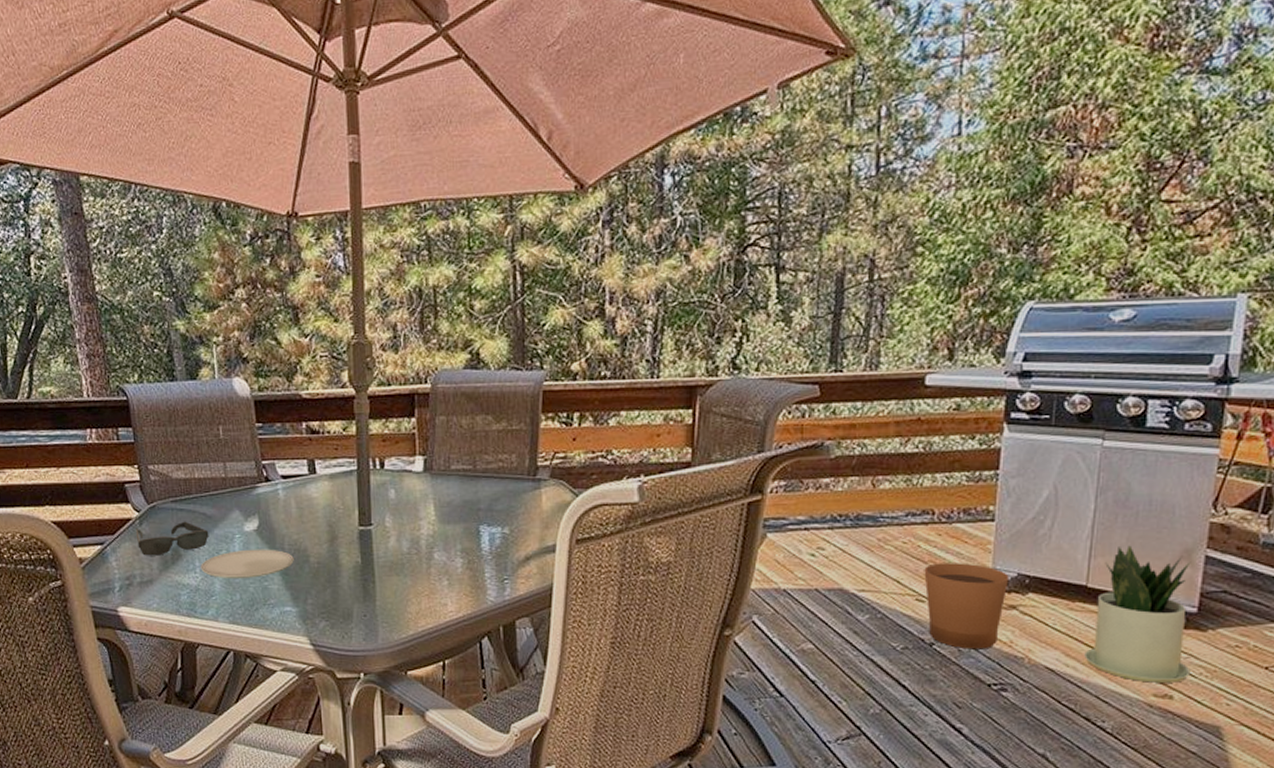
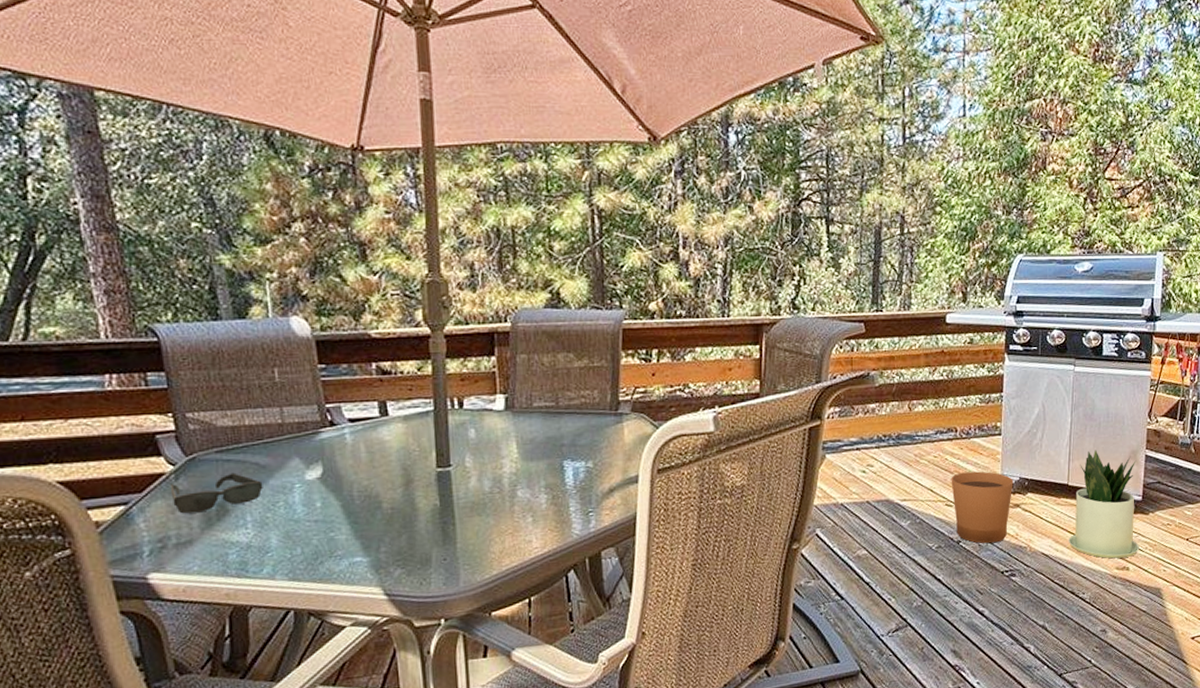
plate: present [200,549,294,579] -> none [253,497,364,533]

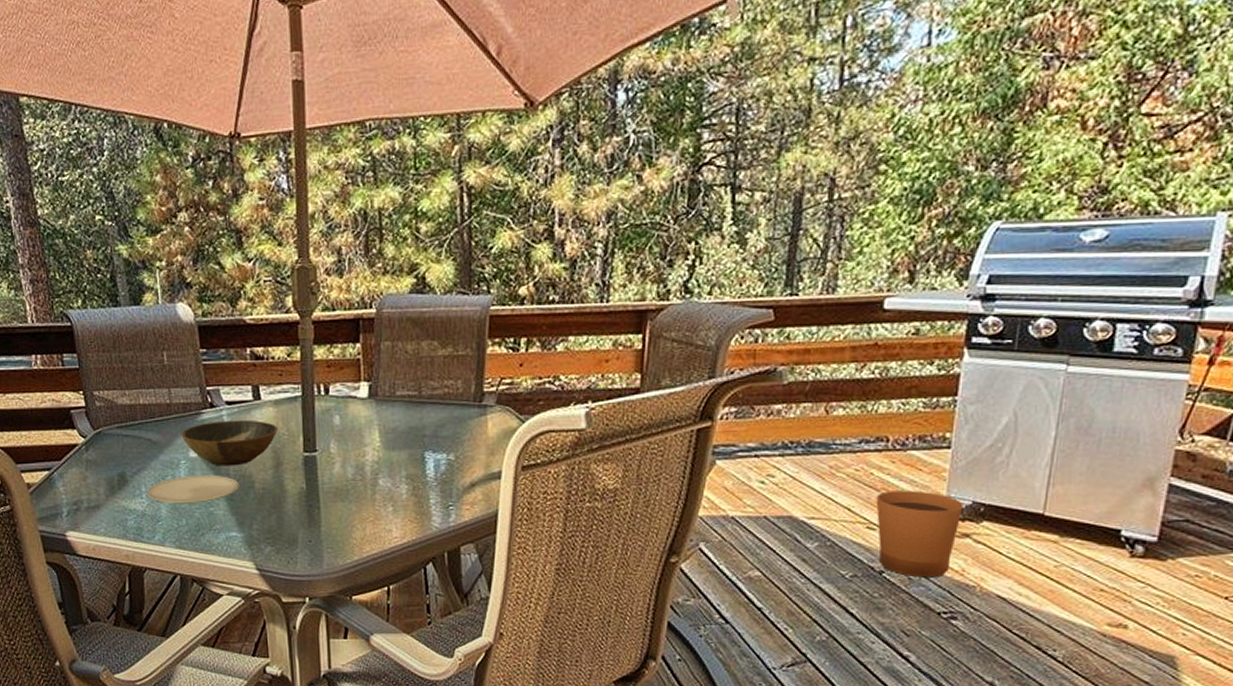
sunglasses: present [169,472,263,514] -> none [82,447,155,481]
plate: none [253,497,364,533] -> present [146,475,239,505]
bowl: none [295,437,408,488] -> present [181,419,278,466]
planter: present [1069,450,1140,559] -> none [1038,473,1154,612]

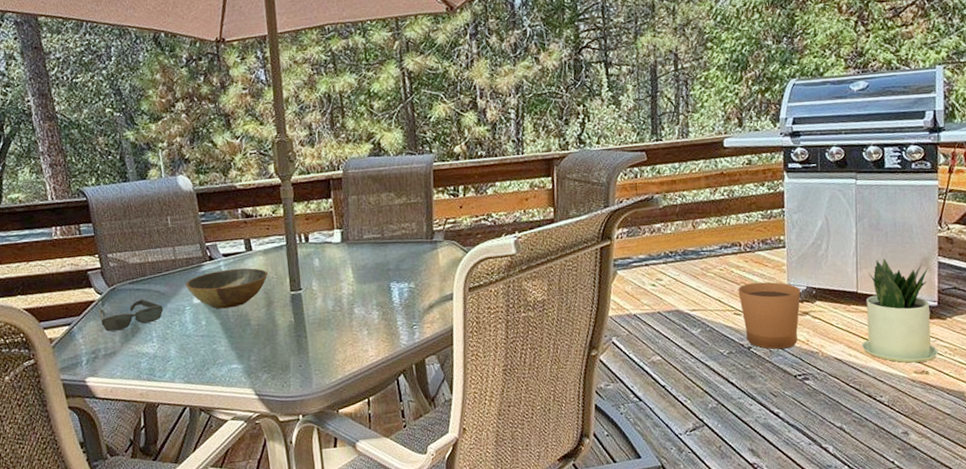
sunglasses: none [82,447,155,481] -> present [98,299,164,332]
plate: present [146,475,239,505] -> none [157,317,238,345]
planter: none [1038,473,1154,612] -> present [862,258,939,363]

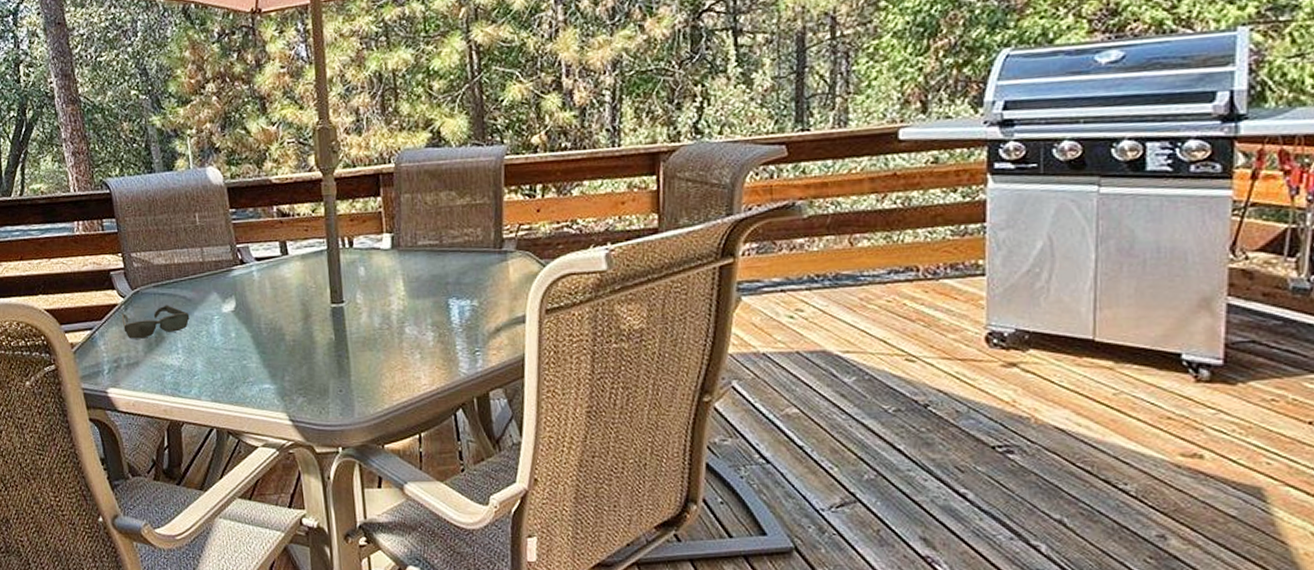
bowl: present [185,268,268,309] -> none [214,274,305,320]
planter: present [738,282,801,350] -> none [912,320,1007,410]
planter: present [862,258,939,363] -> none [1098,295,1221,441]

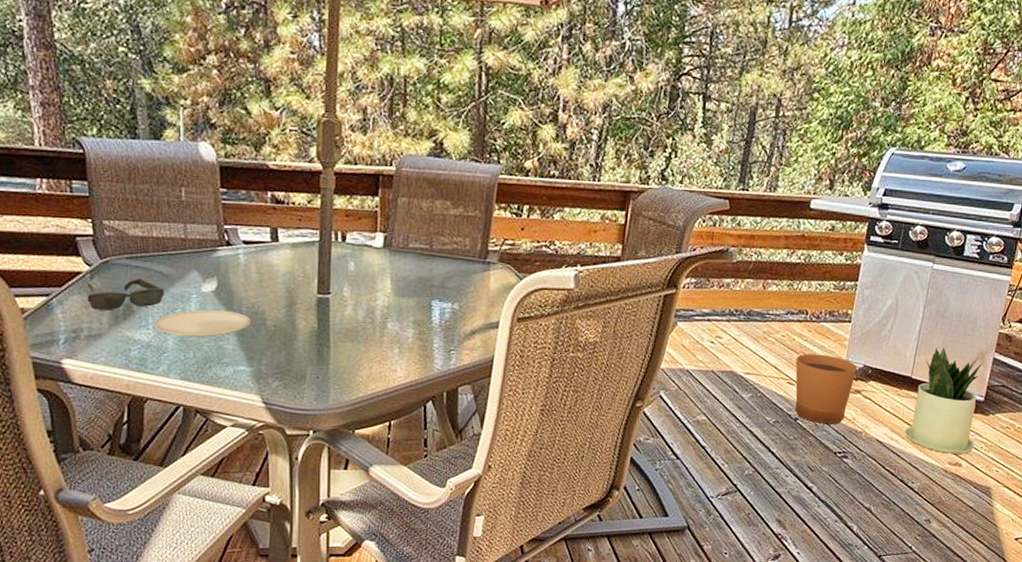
plate: none [182,328,271,359] -> present [154,309,251,338]
planter: none [912,320,1007,410] -> present [795,354,857,425]
planter: none [1098,295,1221,441] -> present [904,347,984,454]

